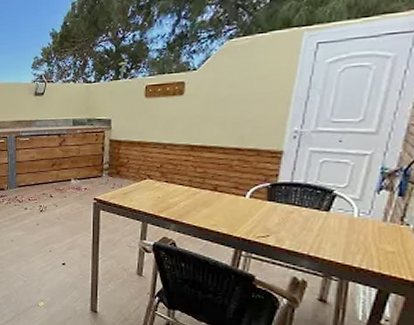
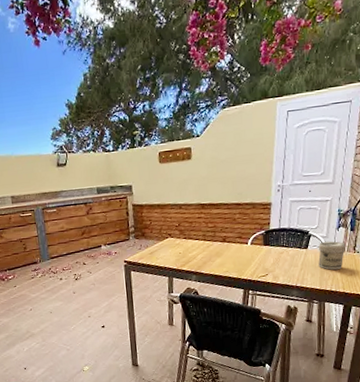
jar: none [344,205,388,244] -> present [318,240,346,270]

